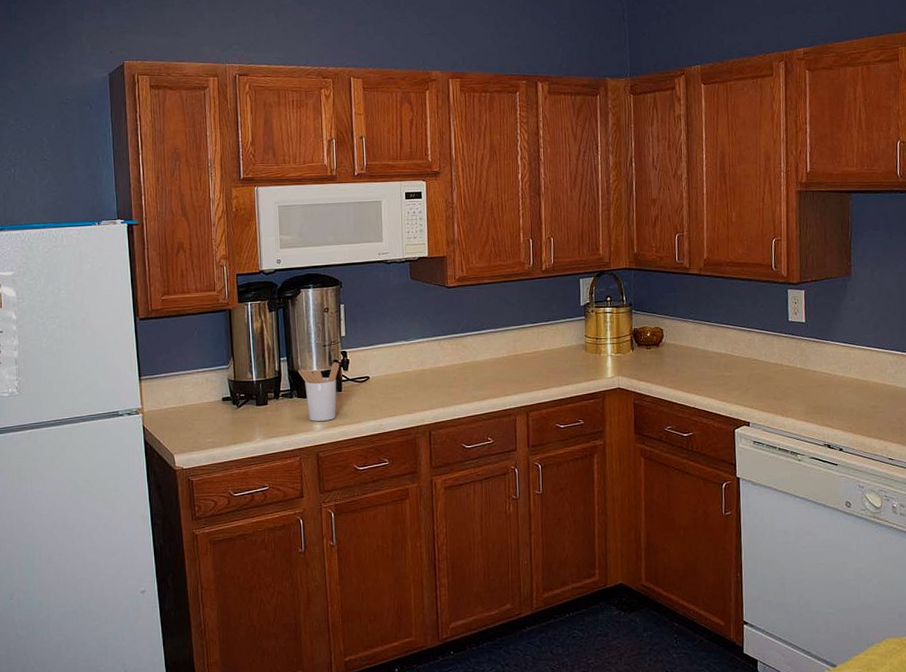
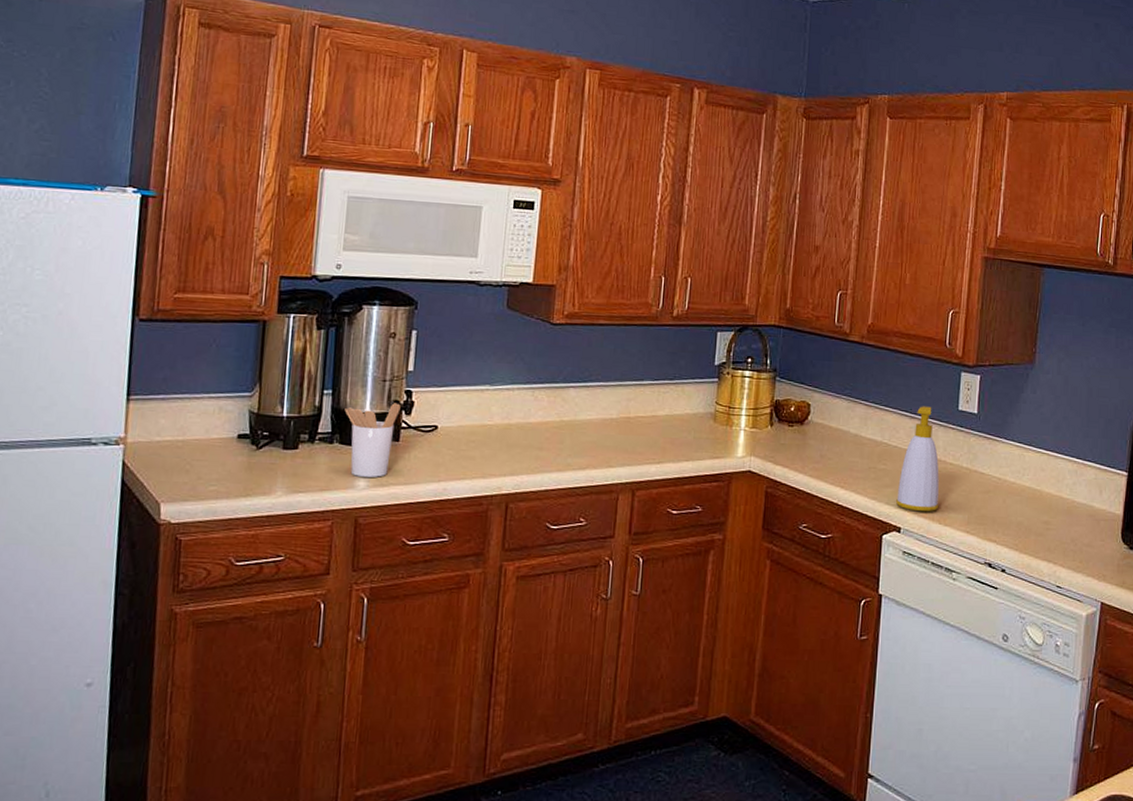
soap bottle: none [743,320,780,408] -> present [896,406,939,512]

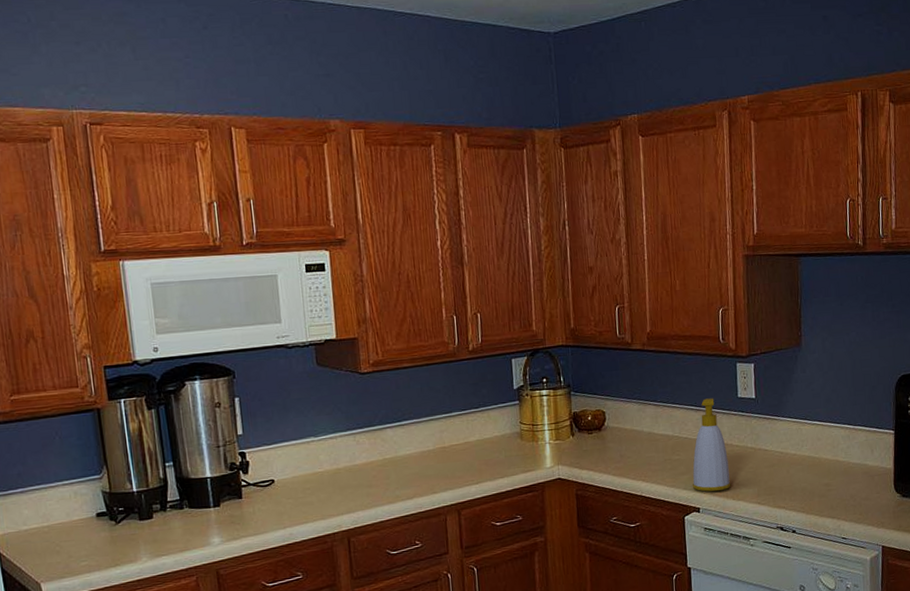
utensil holder: present [344,403,401,477] -> none [187,465,238,535]

